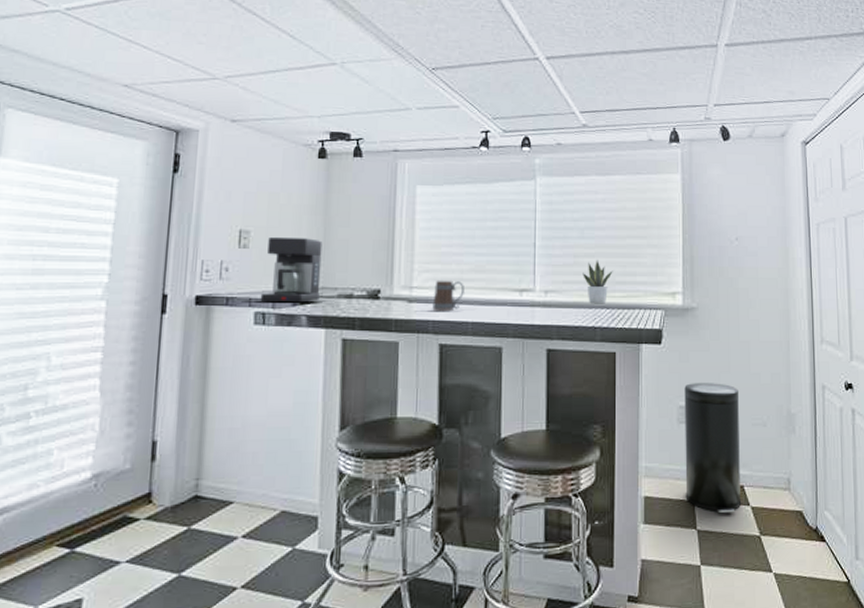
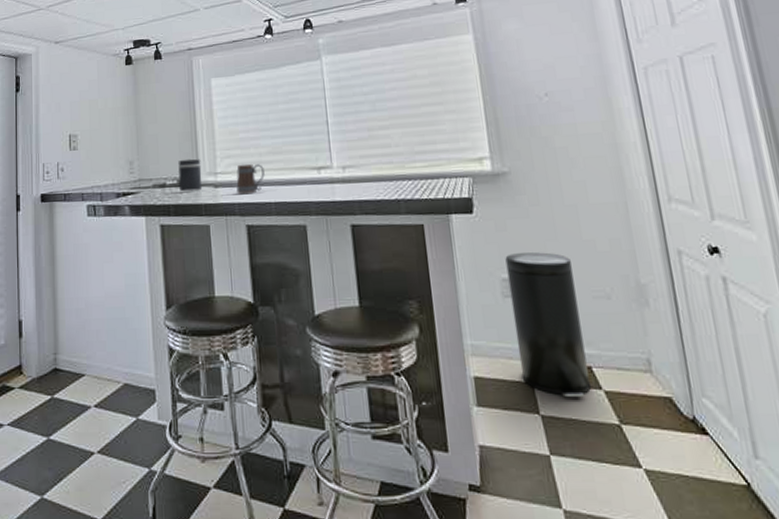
coffee maker: present [260,236,323,303] -> none [90,136,138,197]
cylinder: none [368,269,396,305] -> present [178,158,203,192]
potted plant: present [583,260,613,304] -> none [379,131,411,177]

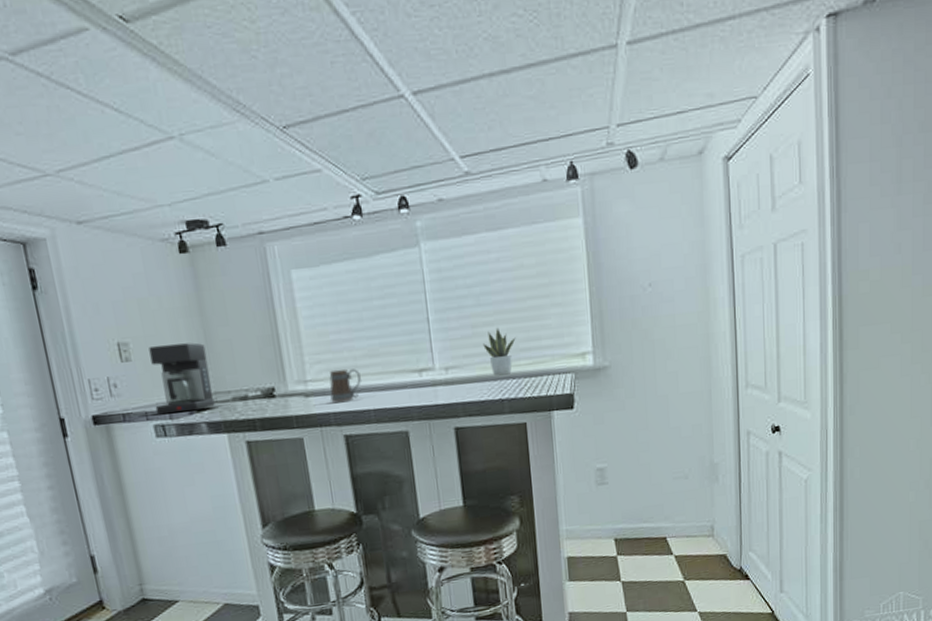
coffee maker: none [90,136,138,197] -> present [149,342,215,415]
cylinder: present [178,158,203,192] -> none [260,366,292,404]
potted plant: none [379,131,411,177] -> present [483,327,516,376]
pedal bin: present [505,252,591,398] -> none [601,441,665,565]

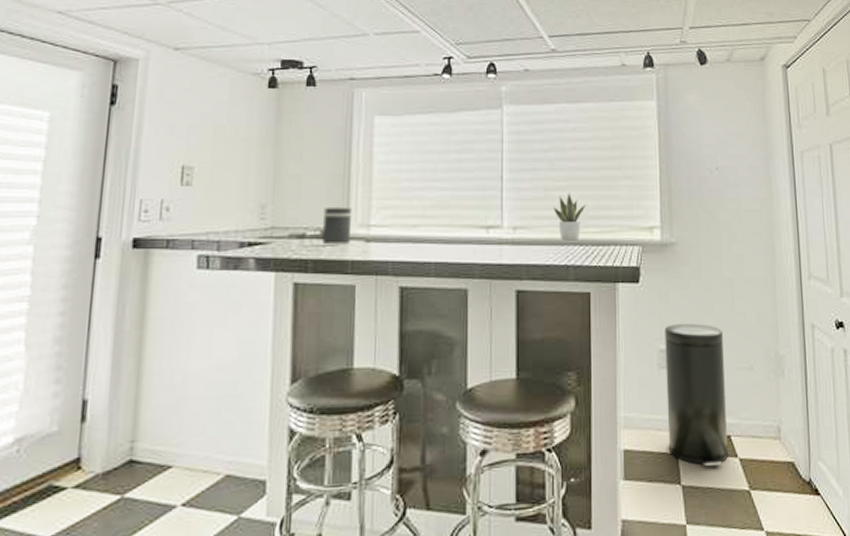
coffee maker: present [149,342,215,415] -> none [204,172,273,245]
cylinder: none [260,366,292,404] -> present [322,206,353,245]
beer mug: present [329,368,361,403] -> none [392,217,426,252]
pedal bin: none [601,441,665,565] -> present [664,324,729,467]

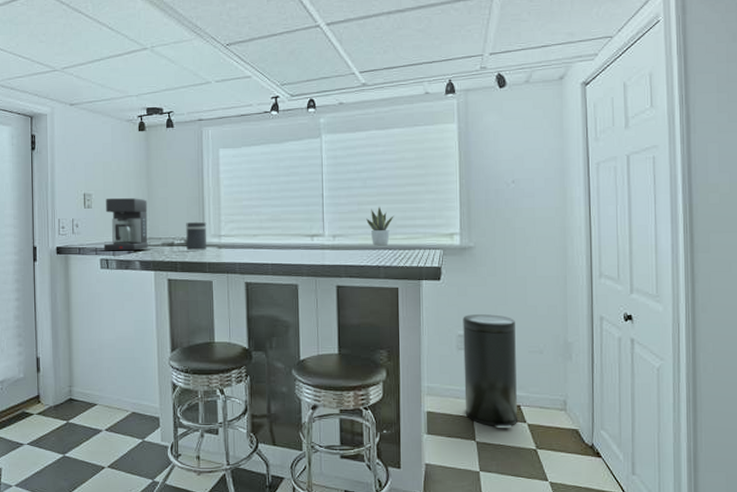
coffee maker: none [204,172,273,245] -> present [103,197,148,251]

